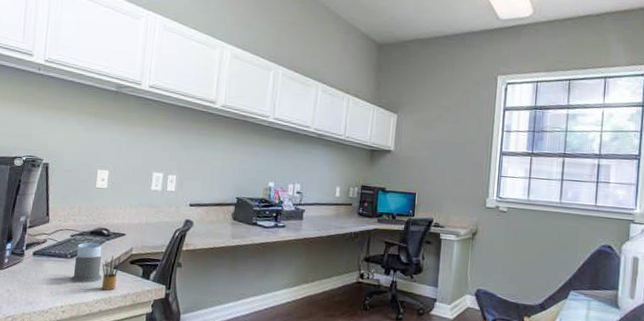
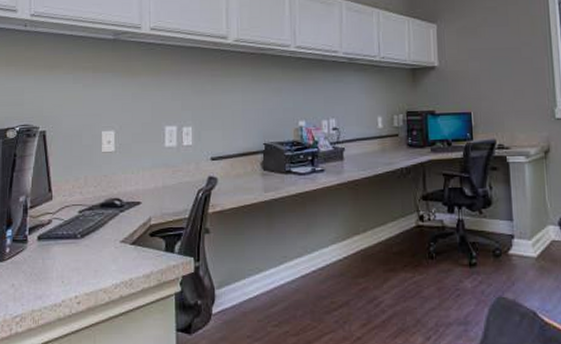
mug: present [70,242,102,283] -> none [83,217,120,266]
pencil box: present [101,255,122,290] -> none [118,228,140,271]

